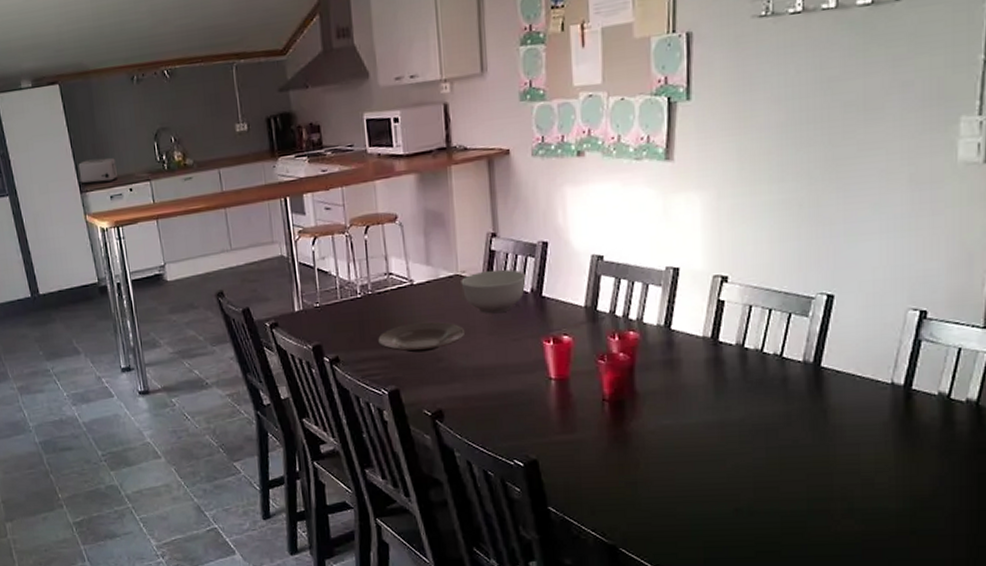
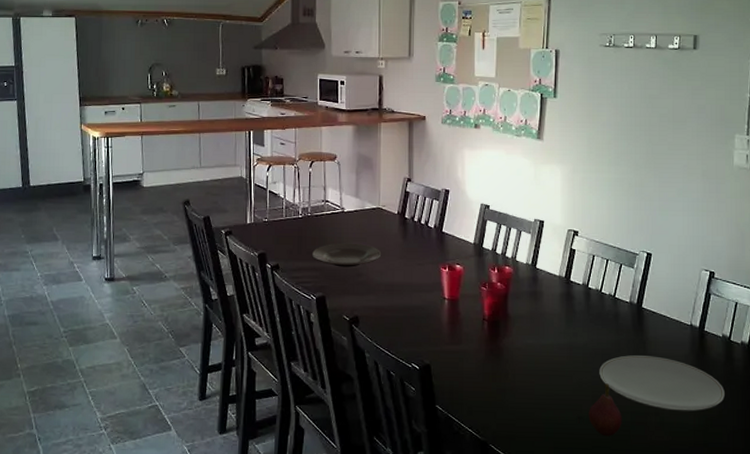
toaster: present [78,158,117,185] -> none [81,80,114,101]
bowl: present [461,269,526,314] -> none [381,207,431,242]
fruit: none [749,466,795,530] -> present [588,383,622,437]
plate: none [762,427,941,495] -> present [599,355,725,412]

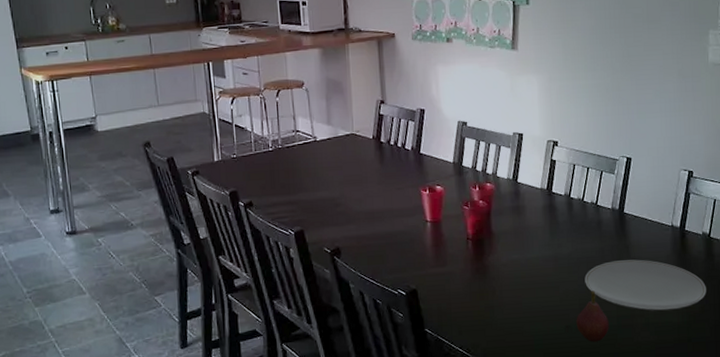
plate: present [311,243,382,267] -> none [285,172,359,199]

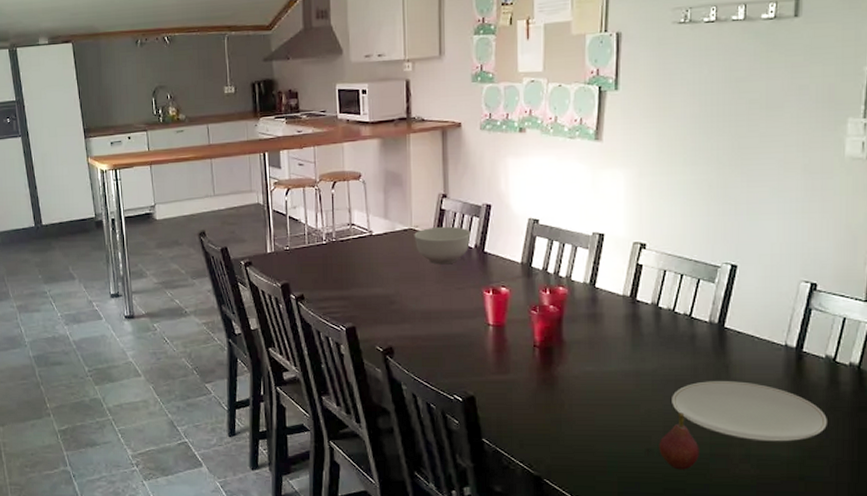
bowl: none [356,130,408,167] -> present [414,226,471,265]

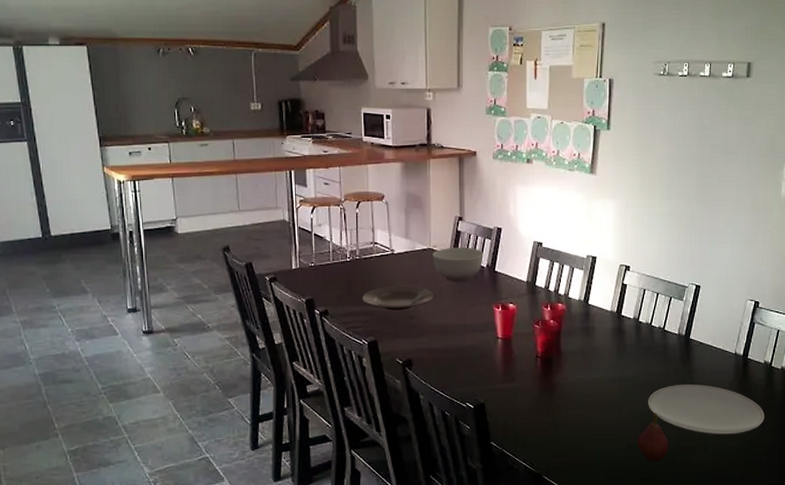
plate: none [338,268,416,295] -> present [361,285,434,310]

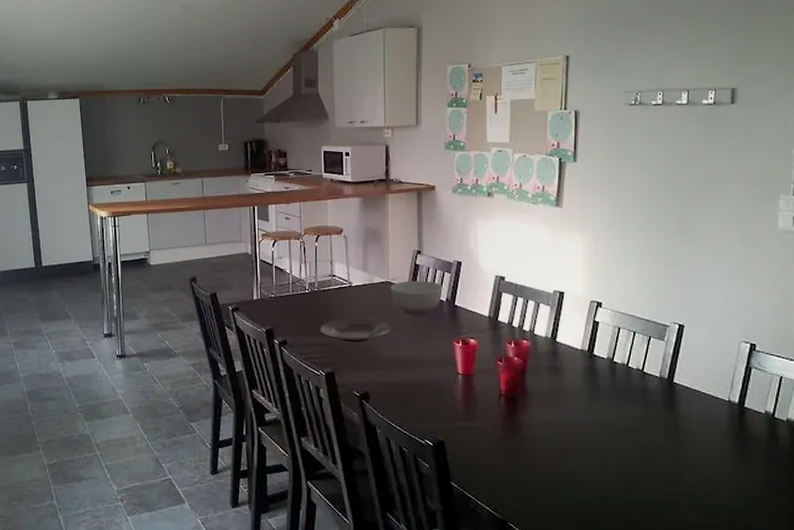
fruit: present [637,412,669,462] -> none [615,462,652,517]
plate: present [648,384,764,436] -> none [626,432,768,493]

